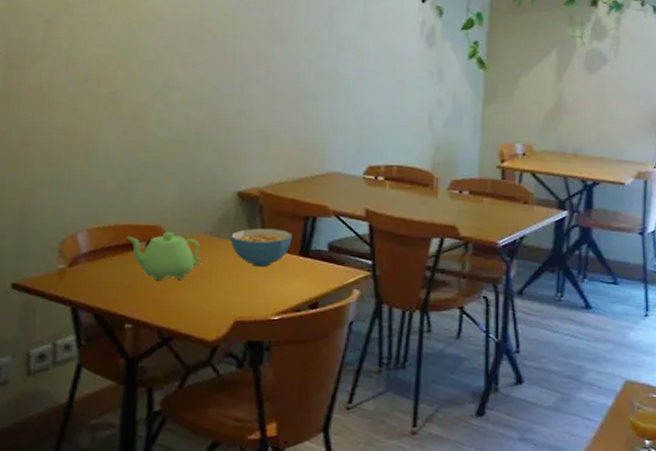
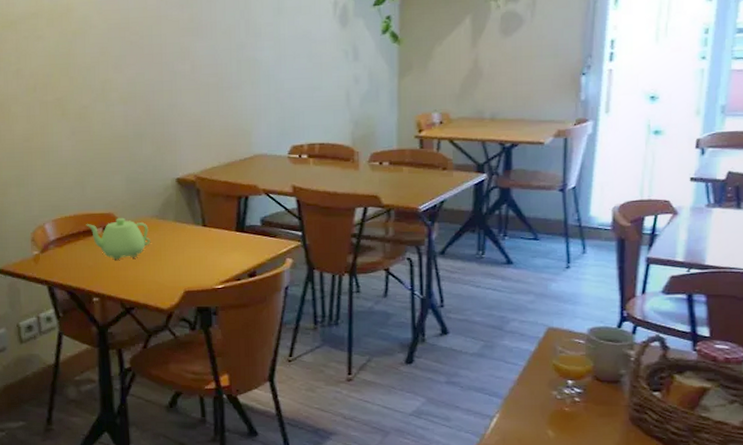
cereal bowl: present [230,228,292,268] -> none [174,209,228,244]

